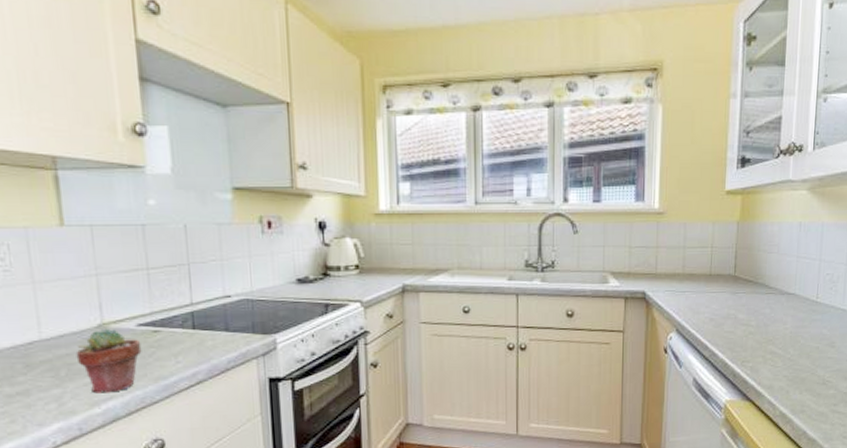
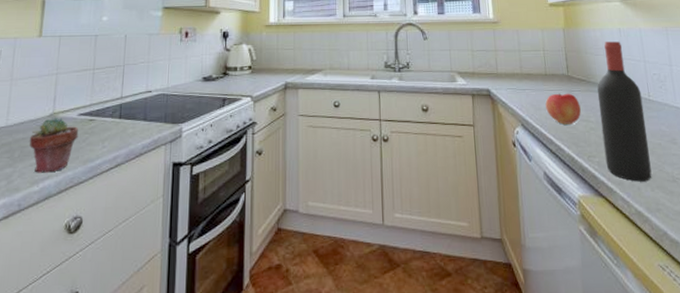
apple: none [705,295,743,329] -> present [545,93,581,125]
wine bottle: none [759,237,810,386] -> present [597,41,652,182]

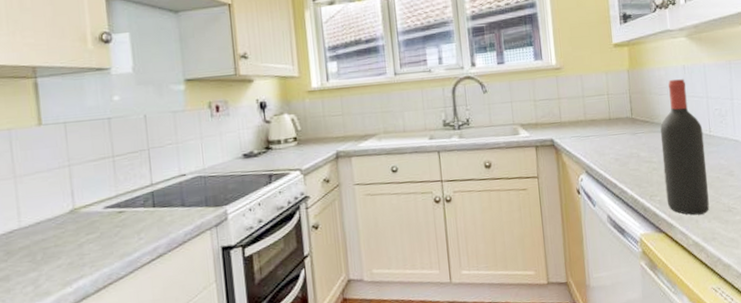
potted succulent: present [29,117,79,173] -> none [50,212,109,274]
apple: present [545,93,581,125] -> none [609,135,644,168]

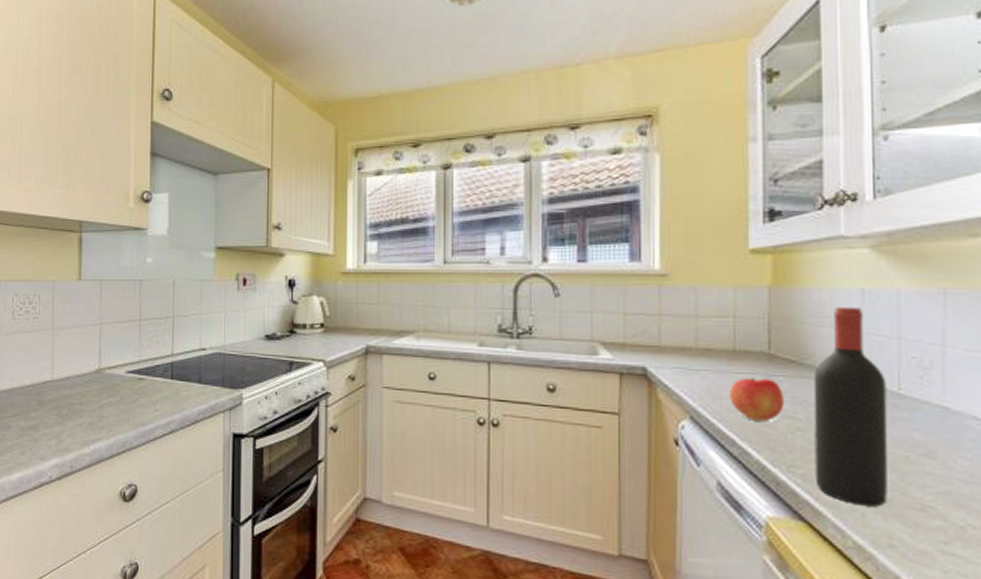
apple: none [609,135,644,168] -> present [729,377,784,422]

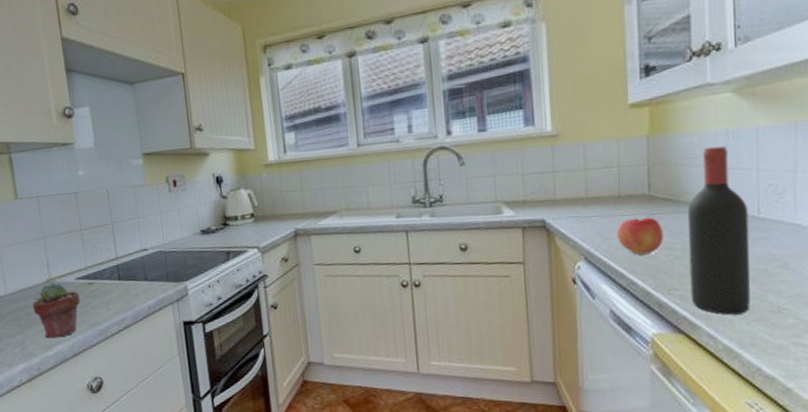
potted succulent: none [76,373,128,435] -> present [32,282,81,339]

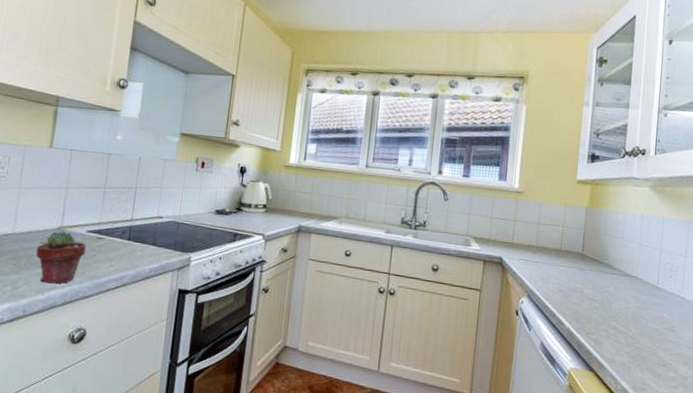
apple: present [617,217,663,255] -> none [554,269,589,301]
wine bottle: present [687,146,751,315] -> none [602,225,651,363]

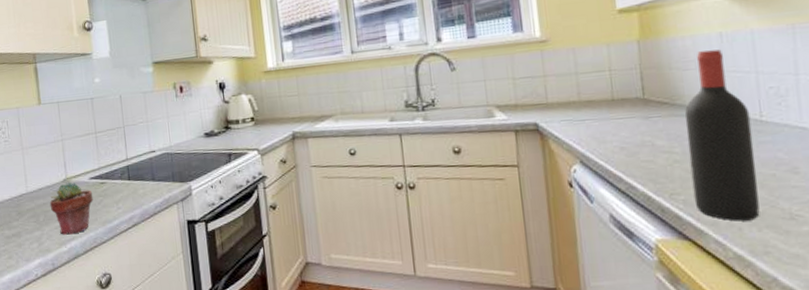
wine bottle: none [602,225,651,363] -> present [684,49,760,221]

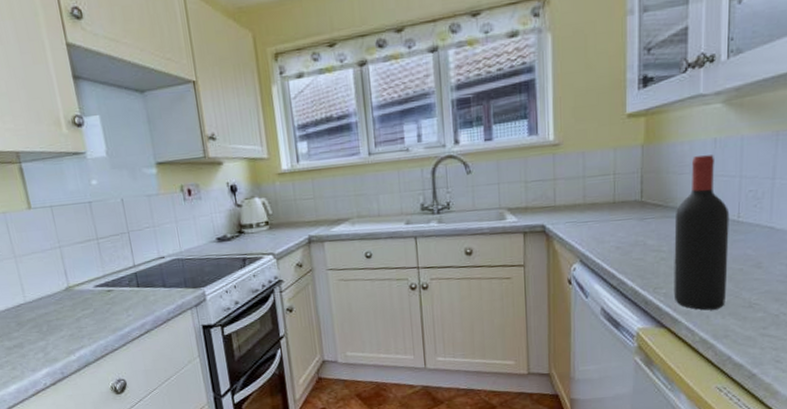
potted succulent: present [49,182,94,235] -> none [52,290,101,344]

